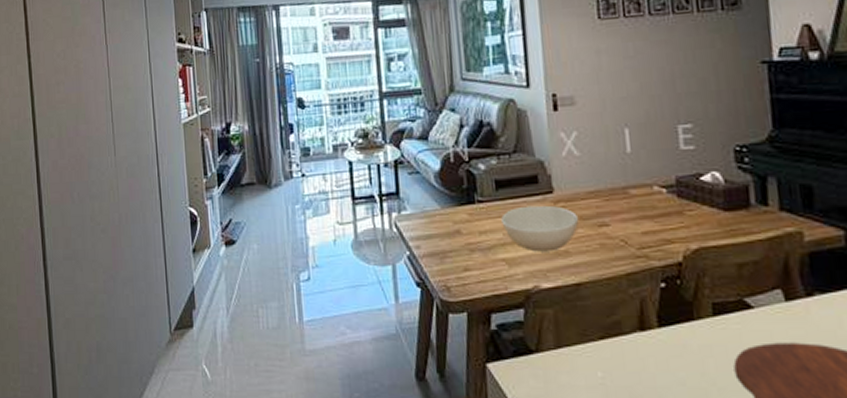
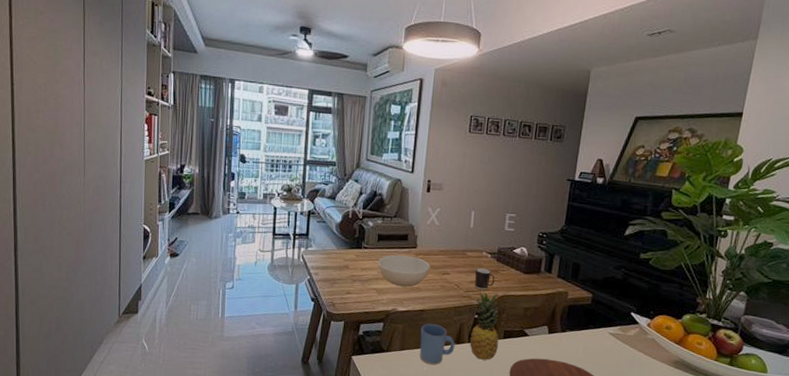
mug: none [581,304,639,368] -> present [419,323,455,365]
mug: none [646,211,681,244] -> present [474,268,495,290]
fruit: none [658,247,708,353] -> present [469,292,499,360]

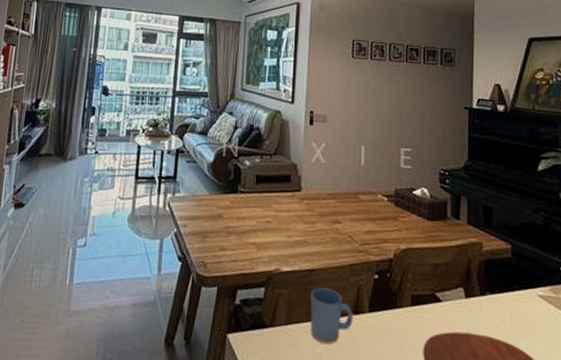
bowl: present [378,254,431,287] -> none [257,199,319,240]
fruit: present [469,292,499,360] -> none [370,245,406,336]
mug: present [474,268,495,290] -> none [370,214,395,243]

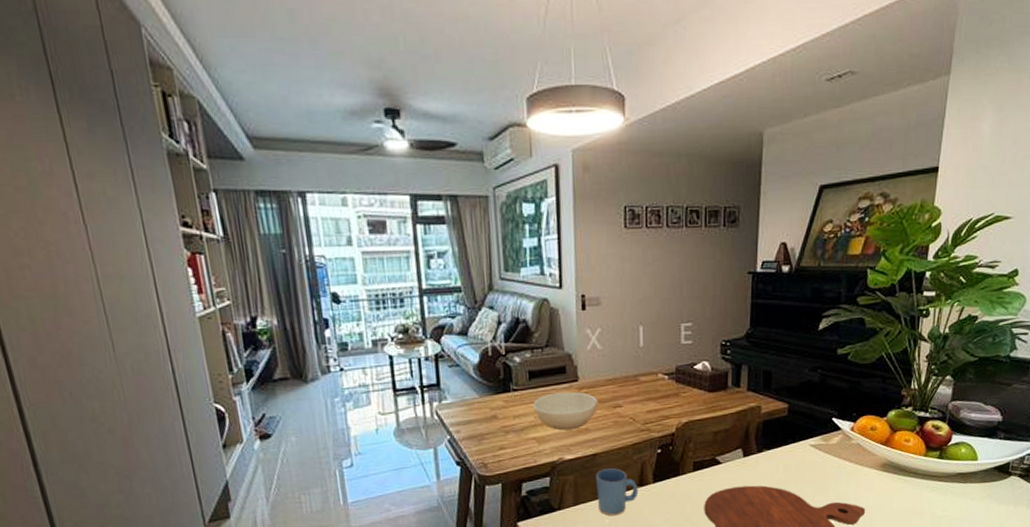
bowl: none [257,199,319,240] -> present [533,391,598,431]

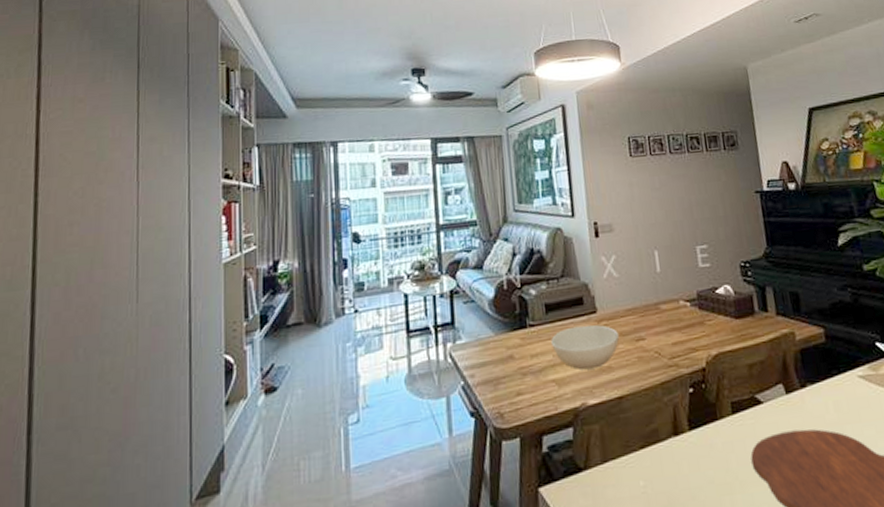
mug: present [596,468,639,516] -> none [624,413,674,476]

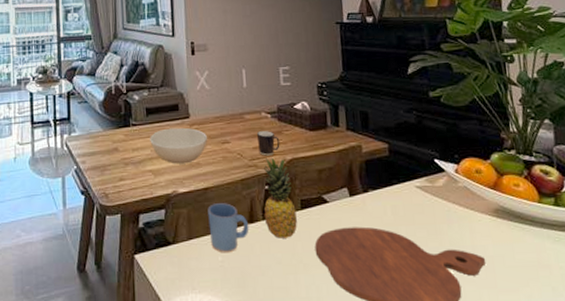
mug: none [624,413,674,476] -> present [208,203,249,253]
mug: none [675,322,703,353] -> present [256,131,280,156]
fruit: none [686,354,730,452] -> present [264,158,297,238]

